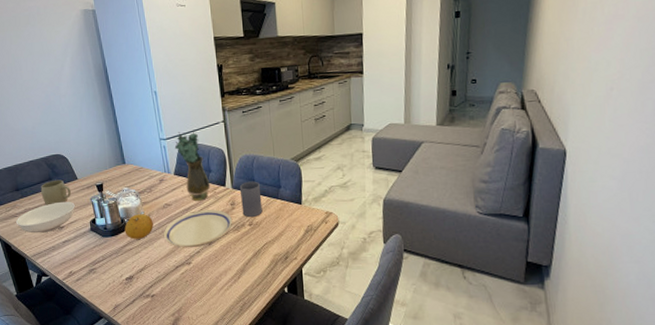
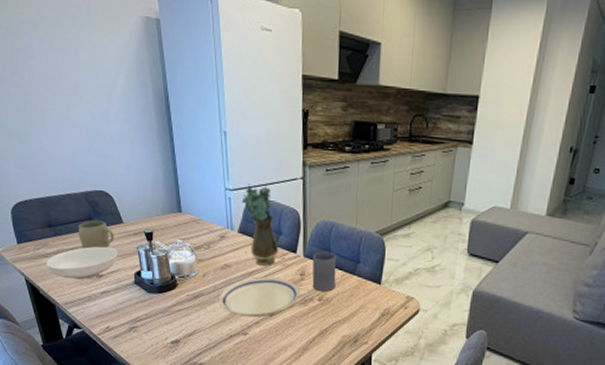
fruit: present [124,214,153,239] -> none [174,272,208,300]

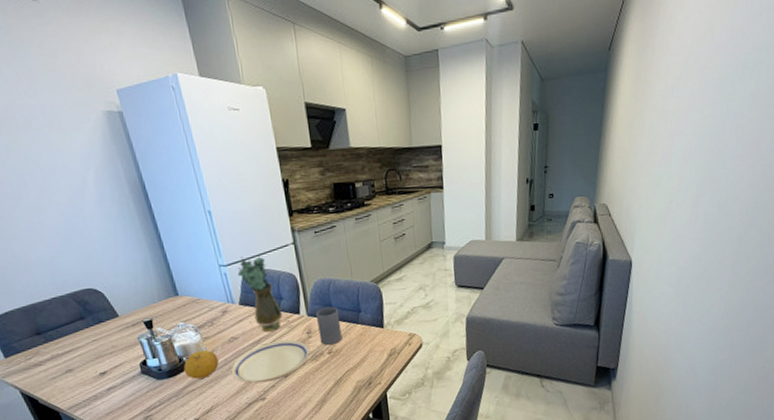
bowl: present [46,246,118,280] -> none [41,342,119,383]
mug: present [78,220,114,249] -> none [70,318,112,350]
fruit: none [174,272,208,300] -> present [183,350,219,379]

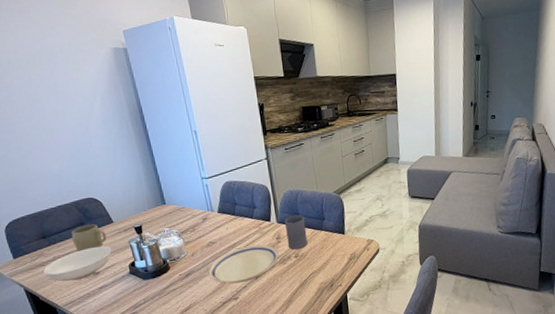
bowl: none [41,342,119,383] -> present [44,245,112,282]
mug: none [70,318,112,350] -> present [71,224,107,252]
fruit: present [183,350,219,379] -> none [167,253,198,280]
vase: present [237,255,283,332] -> none [217,169,256,237]

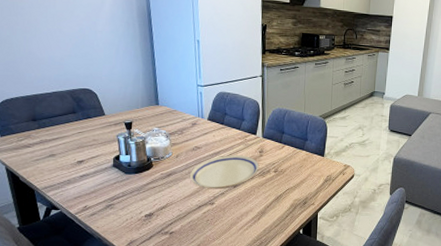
bowl: present [44,245,112,282] -> none [28,135,99,166]
mug: present [71,224,107,252] -> none [62,113,96,139]
cup: present [284,214,308,250] -> none [269,132,289,165]

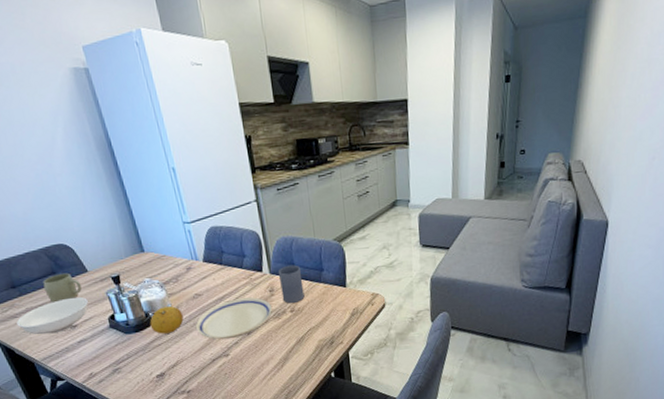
bowl: none [28,135,99,166] -> present [17,297,88,335]
mug: none [62,113,96,139] -> present [43,273,82,303]
fruit: none [150,154,181,178] -> present [150,306,184,334]
cup: none [269,132,289,165] -> present [278,265,305,303]

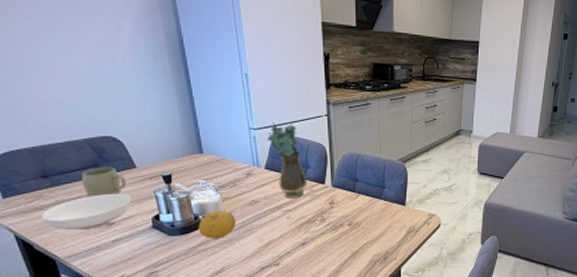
plate: present [195,297,272,340] -> none [247,208,330,248]
vase: none [201,212,246,289] -> present [267,122,308,198]
cup: present [278,265,305,303] -> none [340,180,364,217]

